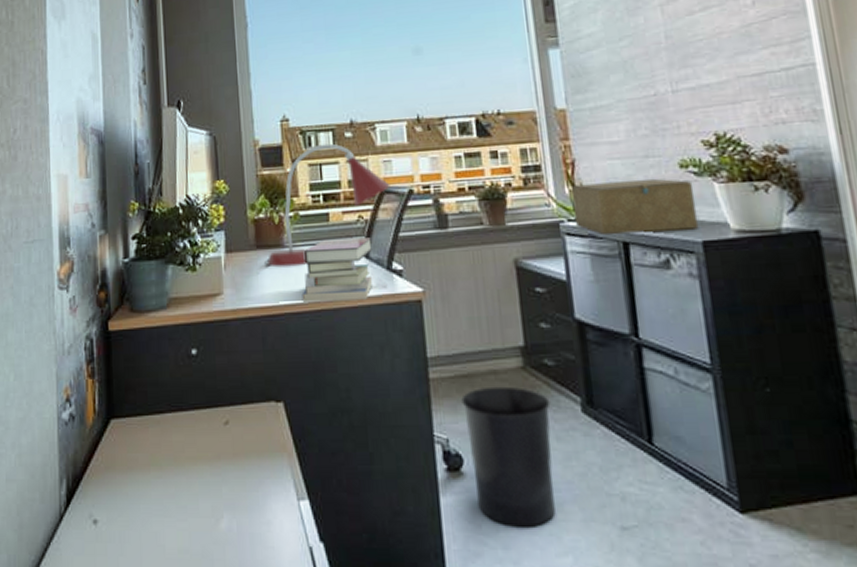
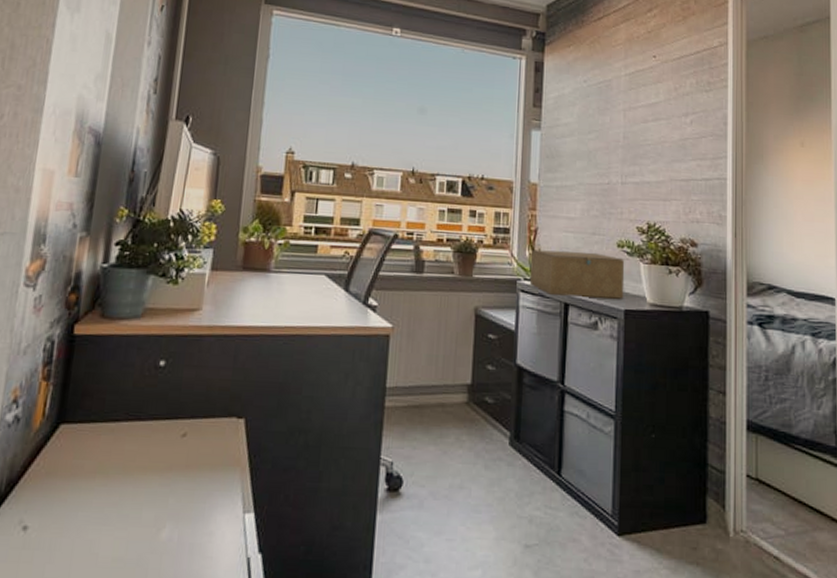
desk lamp: present [265,143,391,268] -> none [248,180,379,292]
books: present [301,237,372,302] -> none [279,270,353,329]
waste bin: present [461,386,556,527] -> none [409,417,485,544]

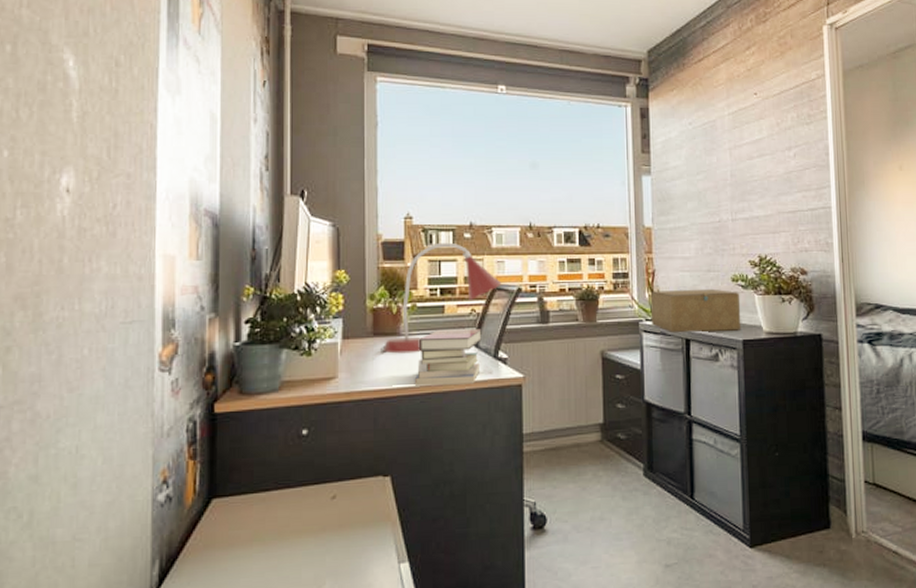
desk lamp: none [248,180,379,292] -> present [381,242,502,354]
books: none [279,270,353,329] -> present [414,329,482,386]

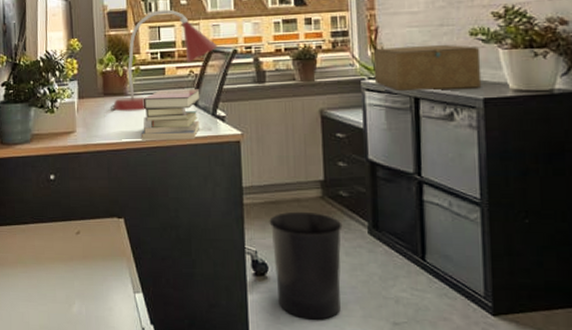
waste bin: none [549,456,620,572] -> present [269,211,343,320]

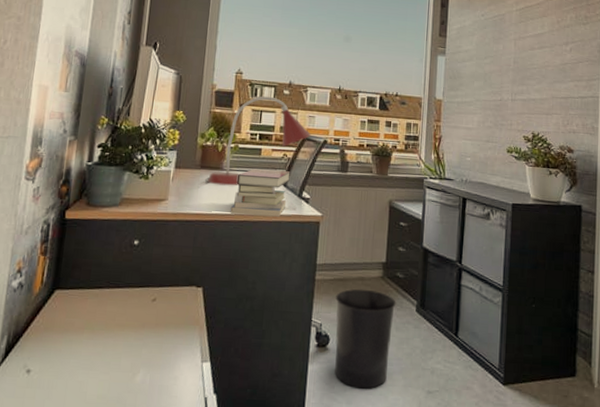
decorative box: present [373,44,482,92] -> none [434,154,513,195]

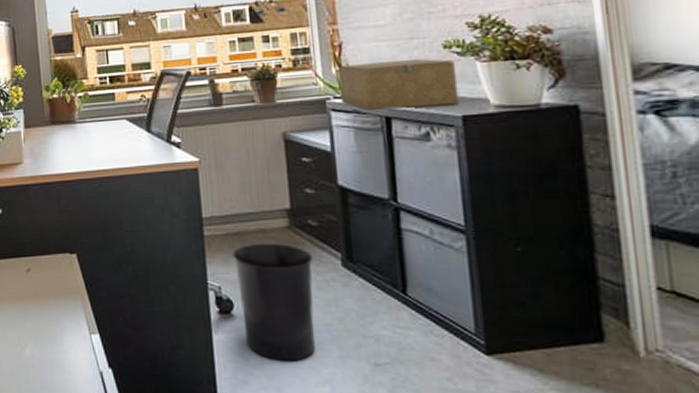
desk lamp: present [205,96,311,186] -> none [59,31,170,141]
books: present [230,169,291,217] -> none [91,114,154,170]
decorative box: none [434,154,513,195] -> present [339,58,460,111]

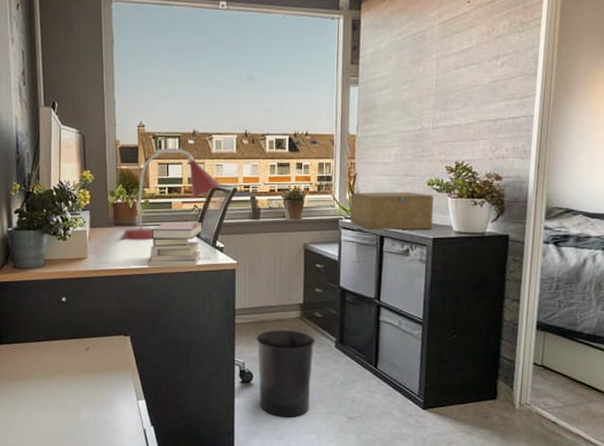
desk lamp: none [59,31,170,141] -> present [120,148,220,241]
books: none [91,114,154,170] -> present [147,222,202,267]

